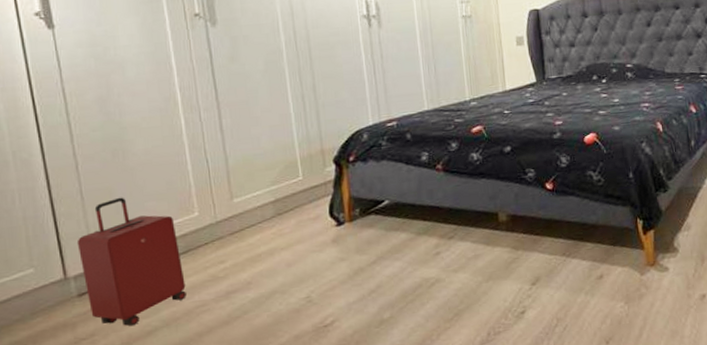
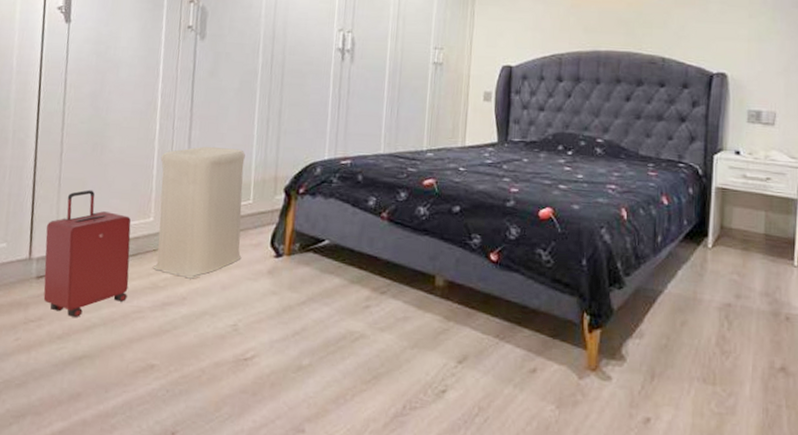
laundry basket: none [193,129,302,264] -> present [152,146,245,279]

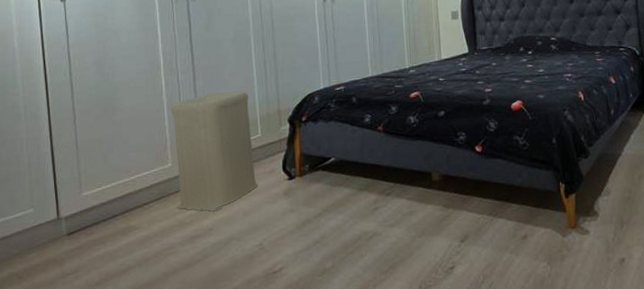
suitcase: present [43,189,131,317] -> none [70,147,157,264]

